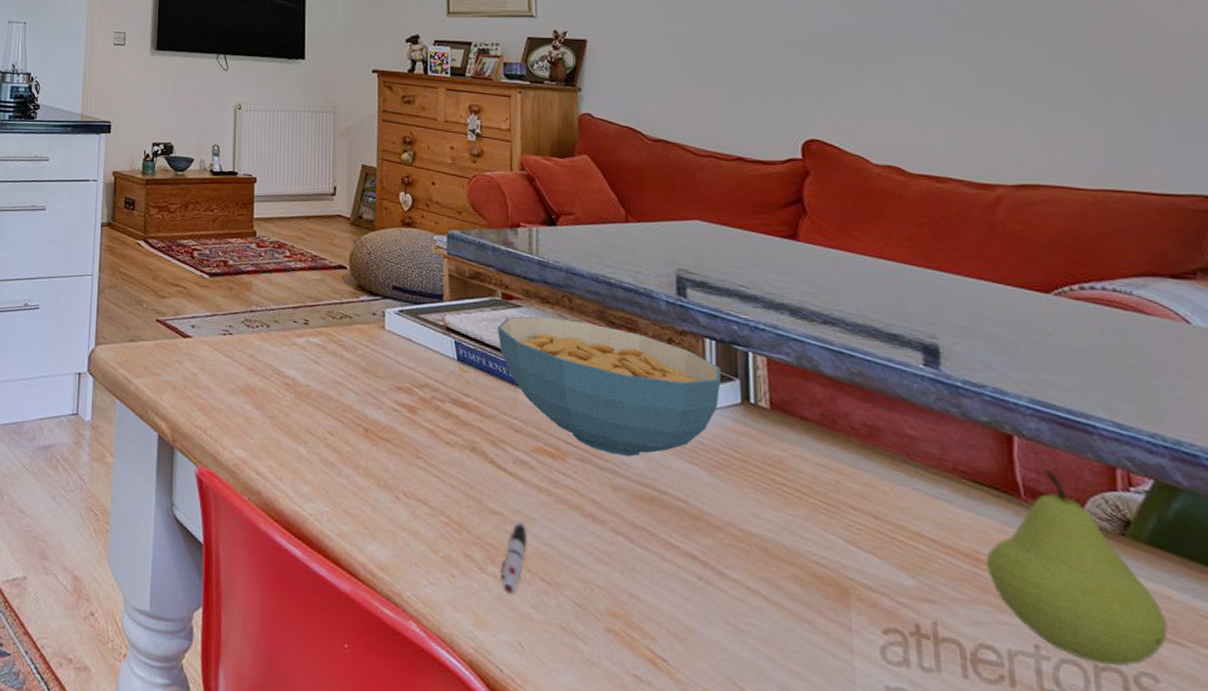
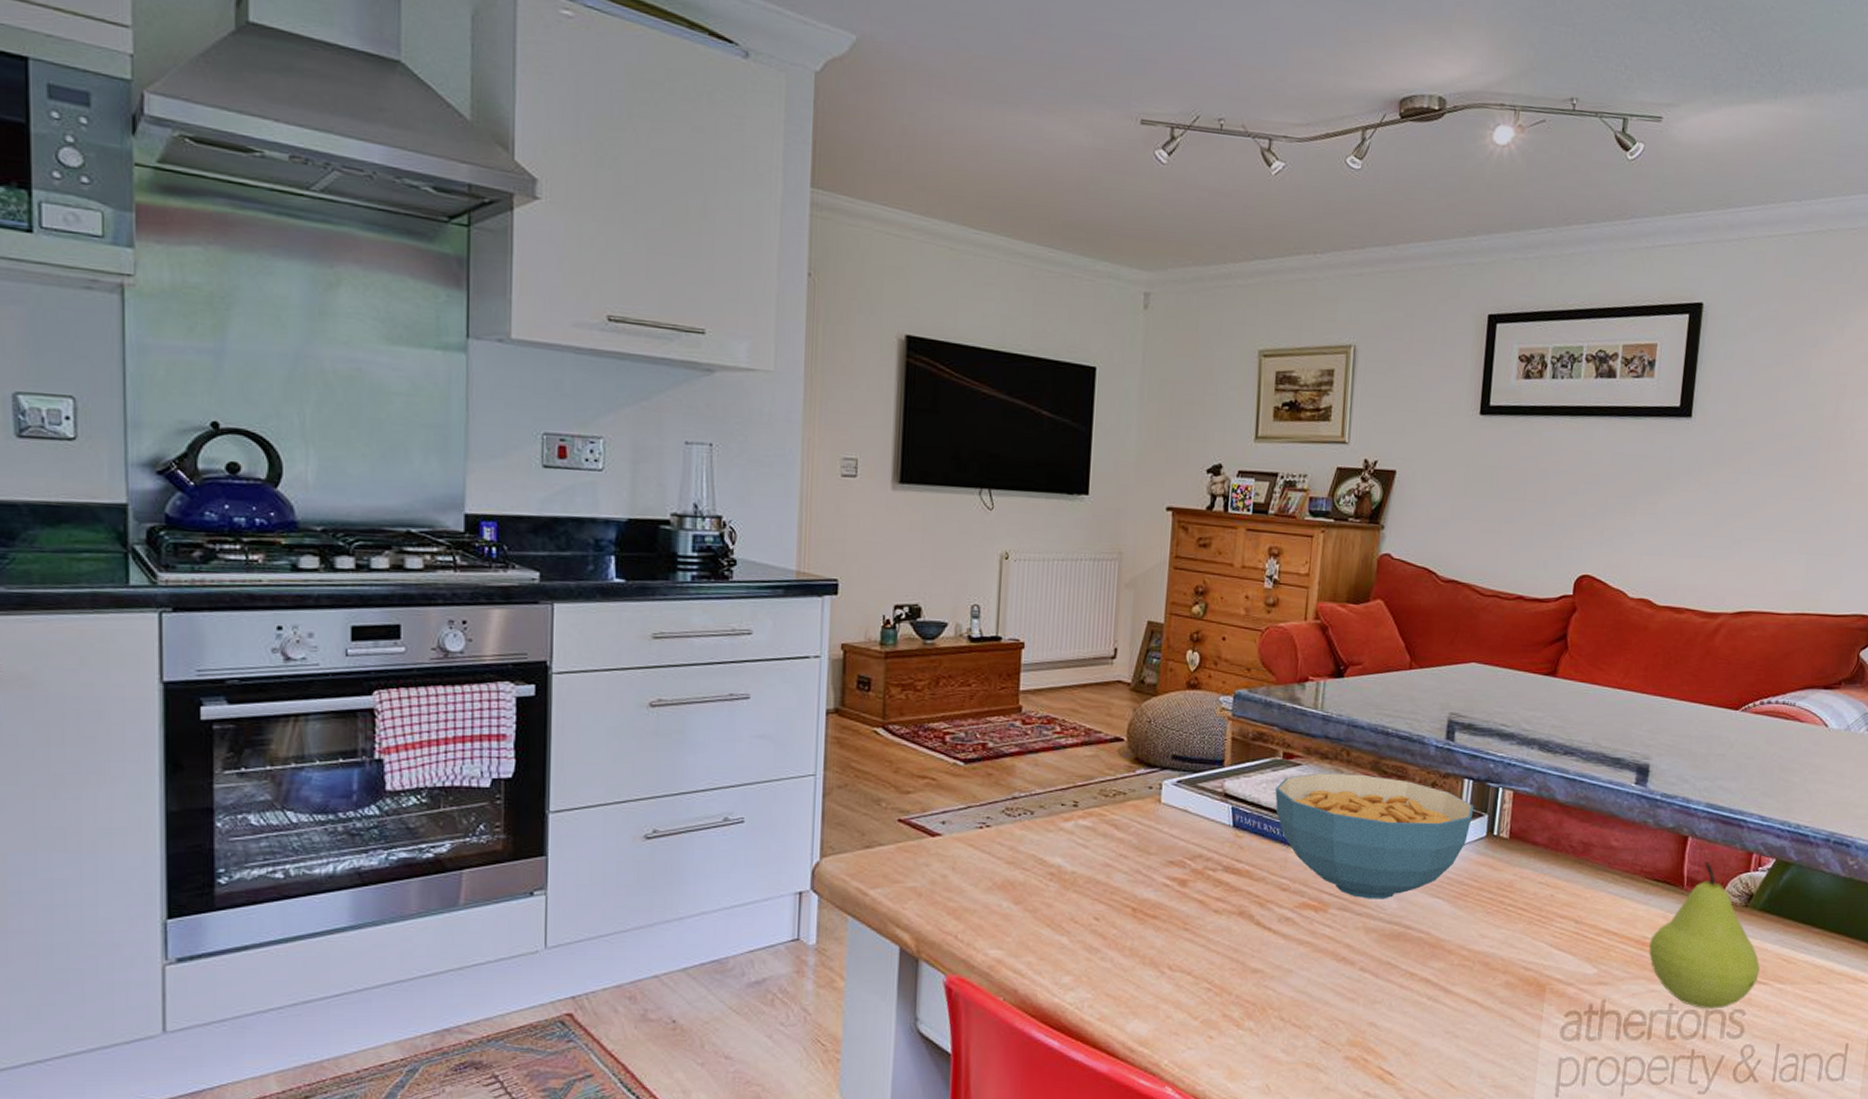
pen: present [500,520,527,595] -> none [1255,974,1284,1045]

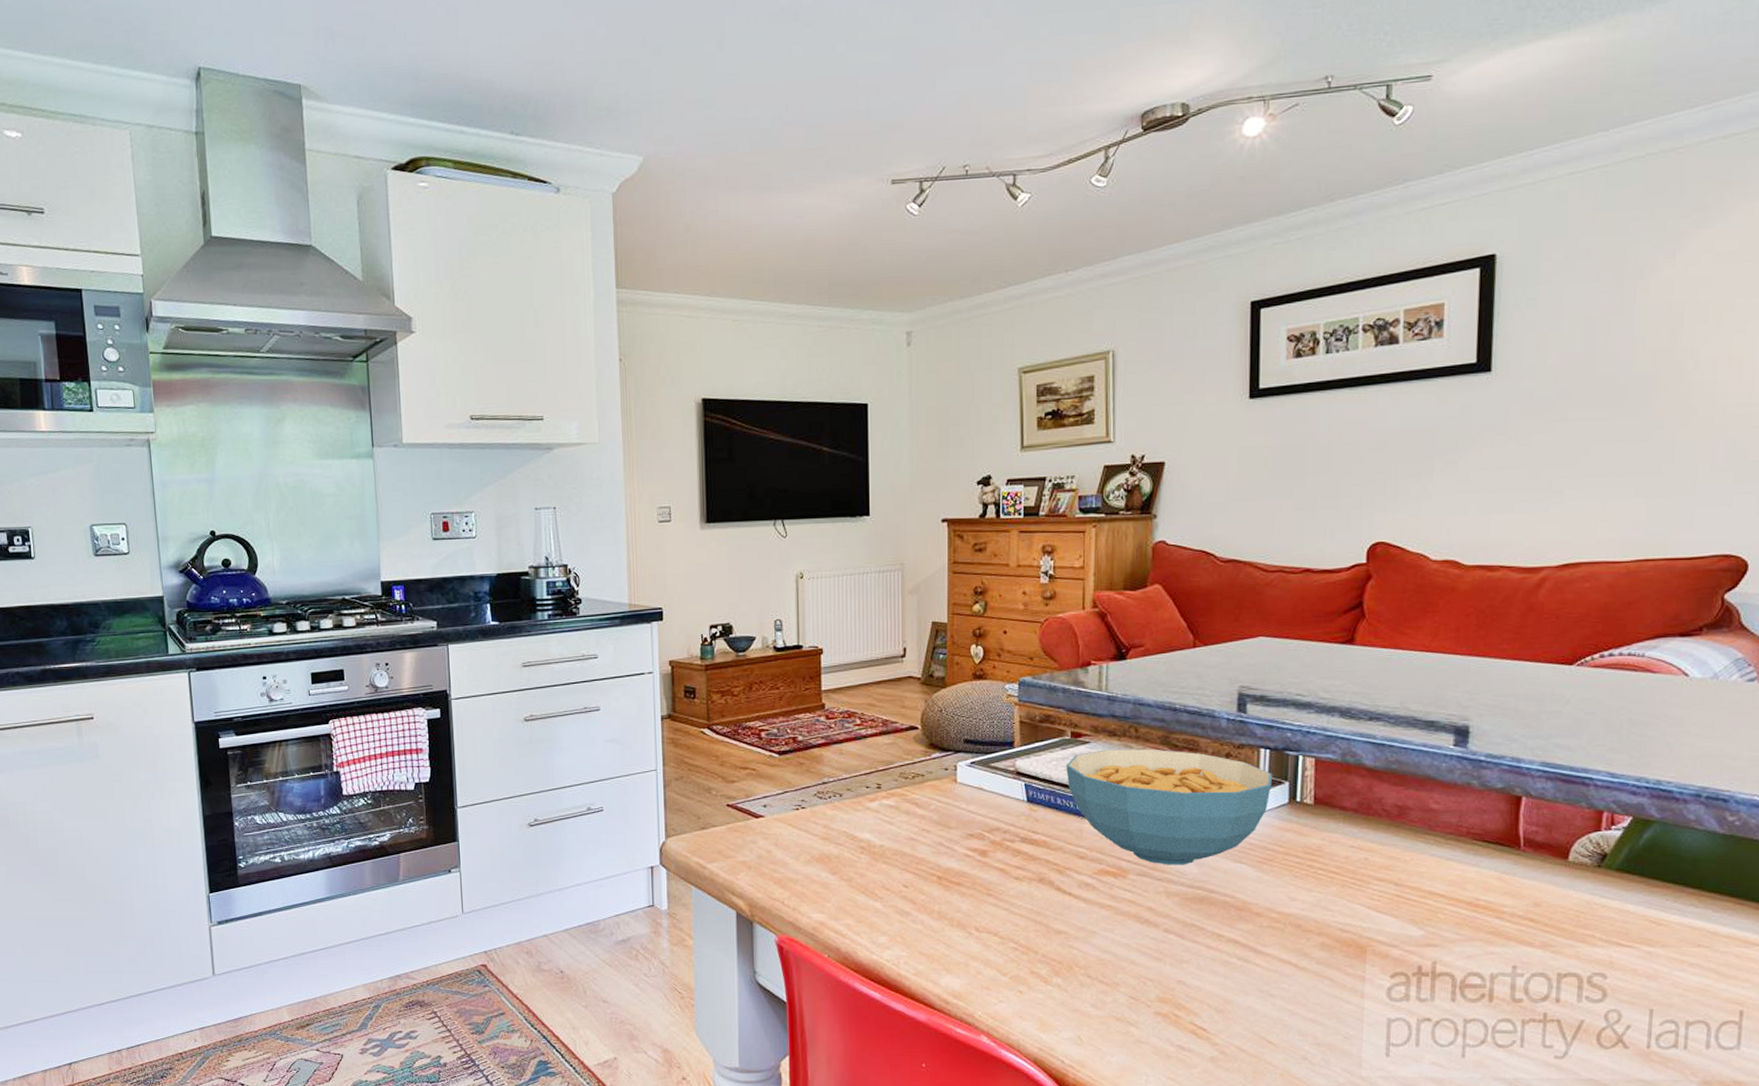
fruit: present [1648,862,1760,1009] -> none [1483,821,1622,972]

